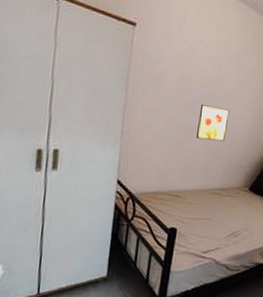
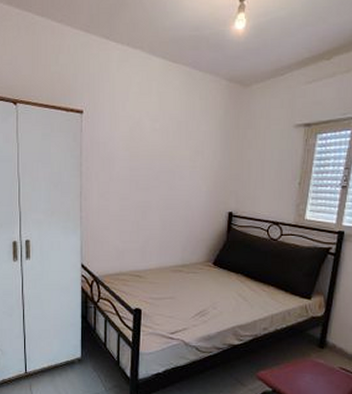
wall art: present [195,104,230,142] -> none [150,179,183,216]

